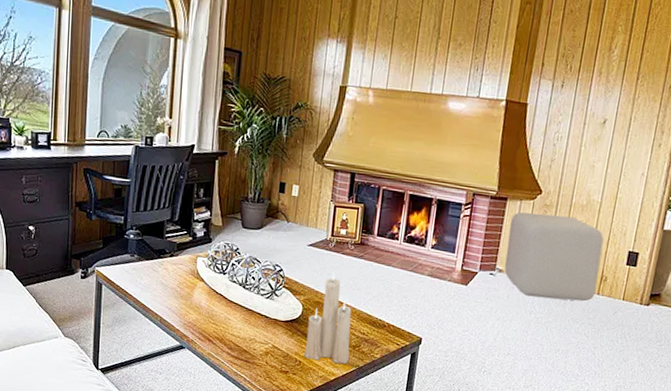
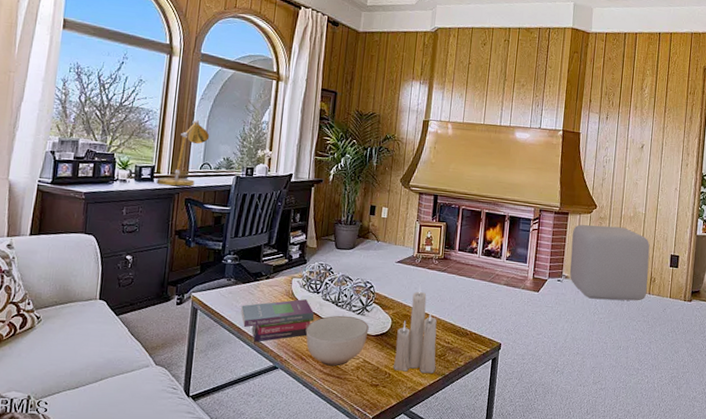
desk lamp: none [54,82,106,156] -> present [156,120,210,187]
books: none [145,279,221,321] -> present [241,299,315,342]
bowl: none [212,298,279,350] -> present [305,315,369,366]

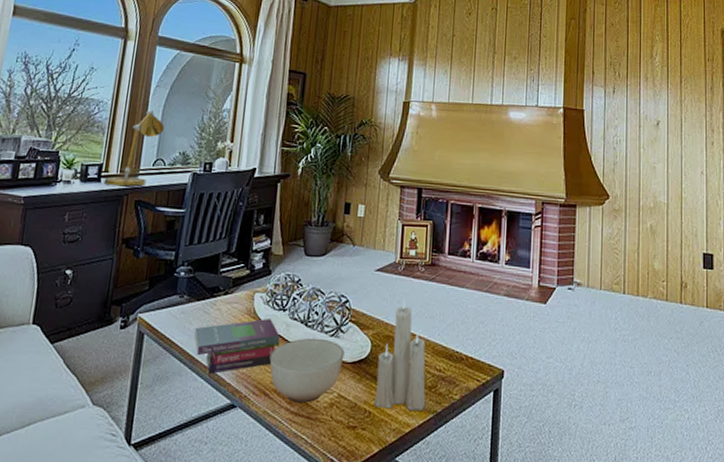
pouf: present [569,225,650,301] -> none [582,218,678,313]

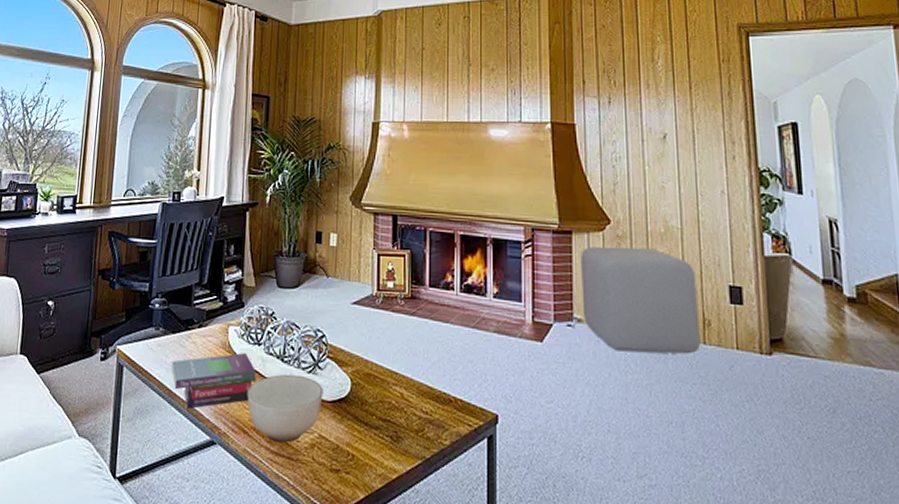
desk lamp: present [104,110,165,187] -> none [79,140,133,218]
candle: present [373,297,426,412] -> none [356,332,413,457]
pouf: none [582,218,678,313] -> present [581,246,701,355]

